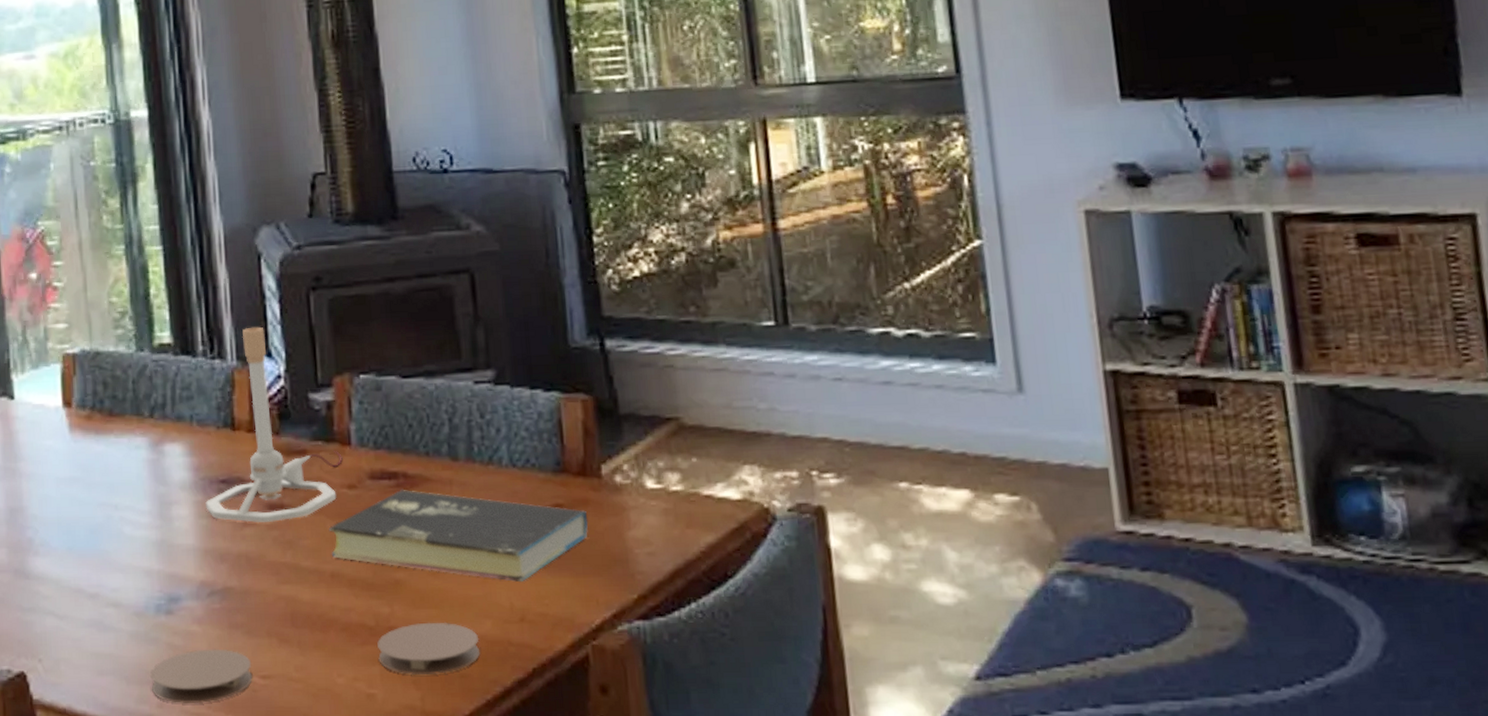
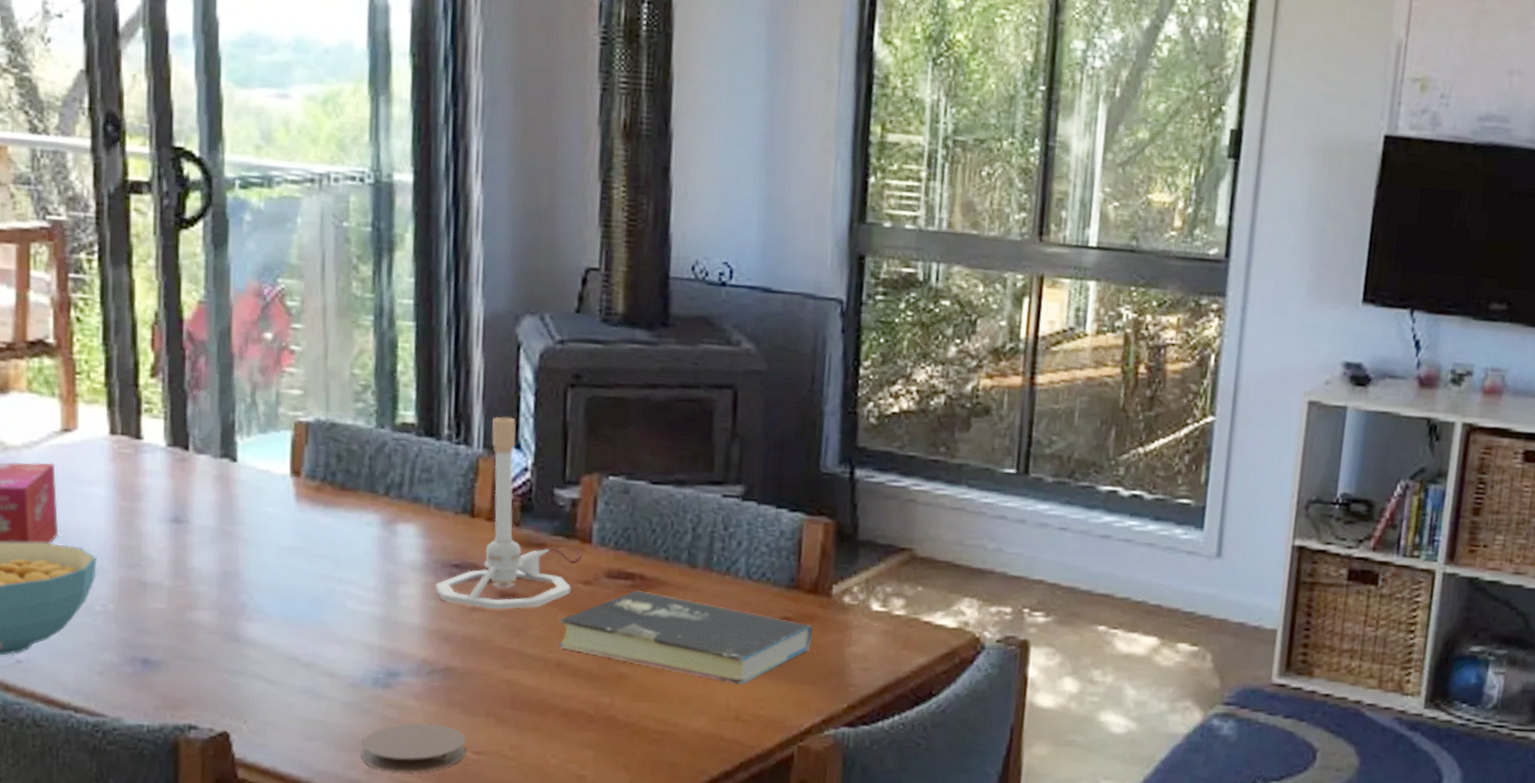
coaster: present [377,622,480,676] -> none [593,714,693,762]

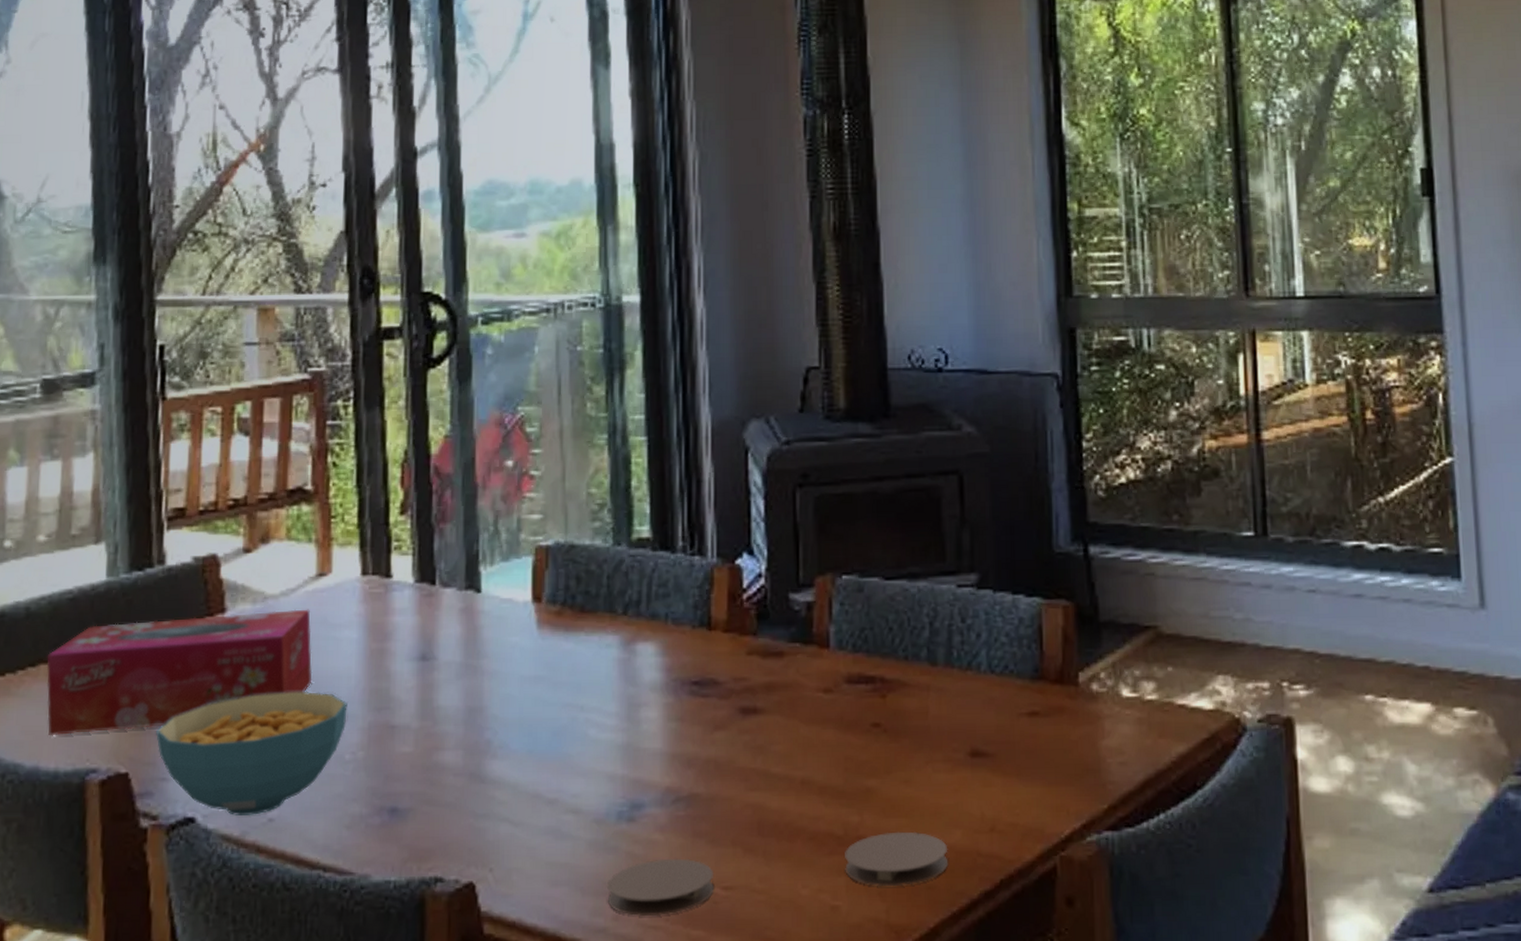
lamp base: present [435,416,581,609] -> none [676,523,820,727]
book: present [559,589,813,685] -> none [801,694,1063,792]
coaster: none [593,714,693,762] -> present [845,831,948,887]

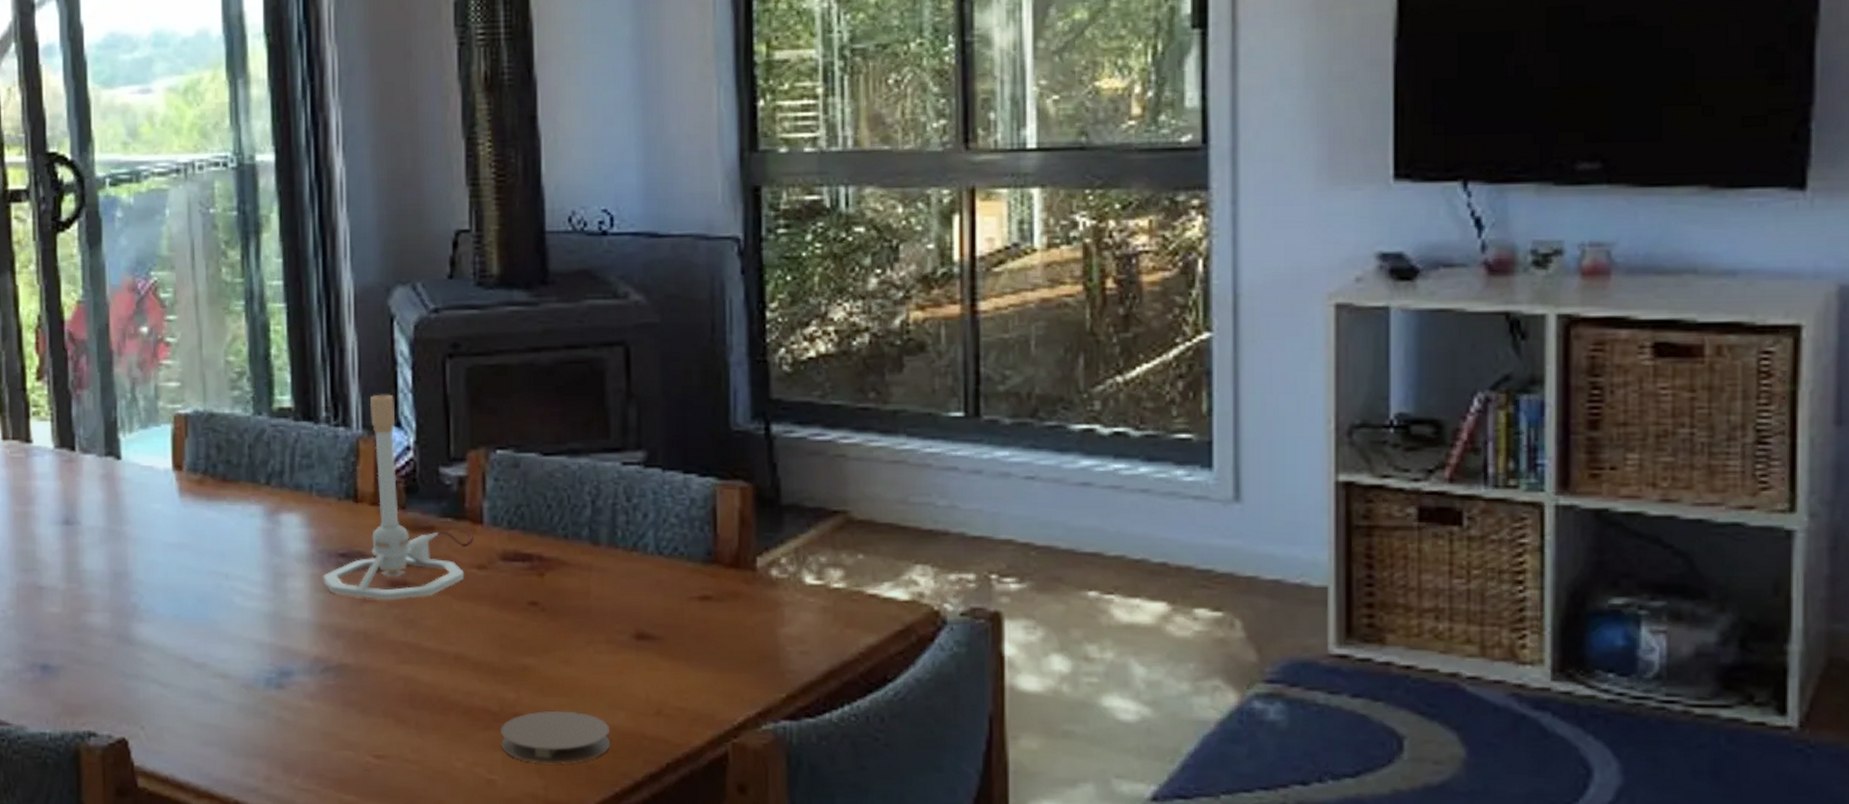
coaster: present [607,858,714,916] -> none [258,725,366,779]
lamp base: none [676,523,820,727] -> present [323,394,473,600]

